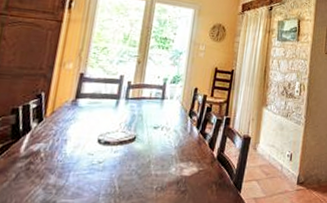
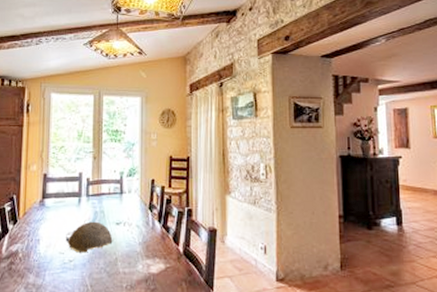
decorative bowl: none [99,124,149,155] -> present [68,221,113,253]

